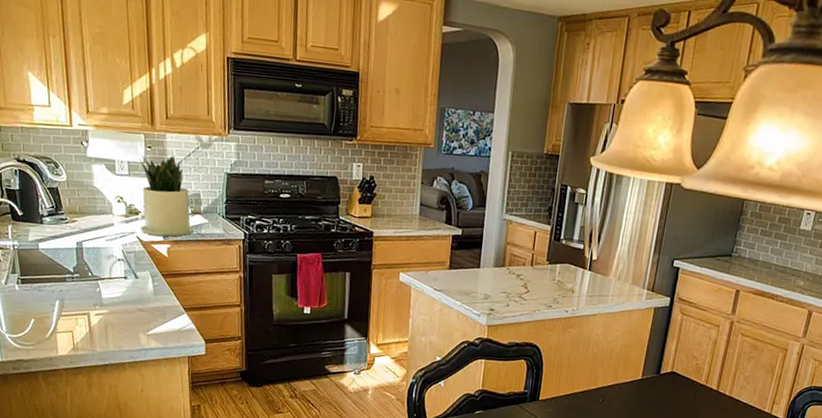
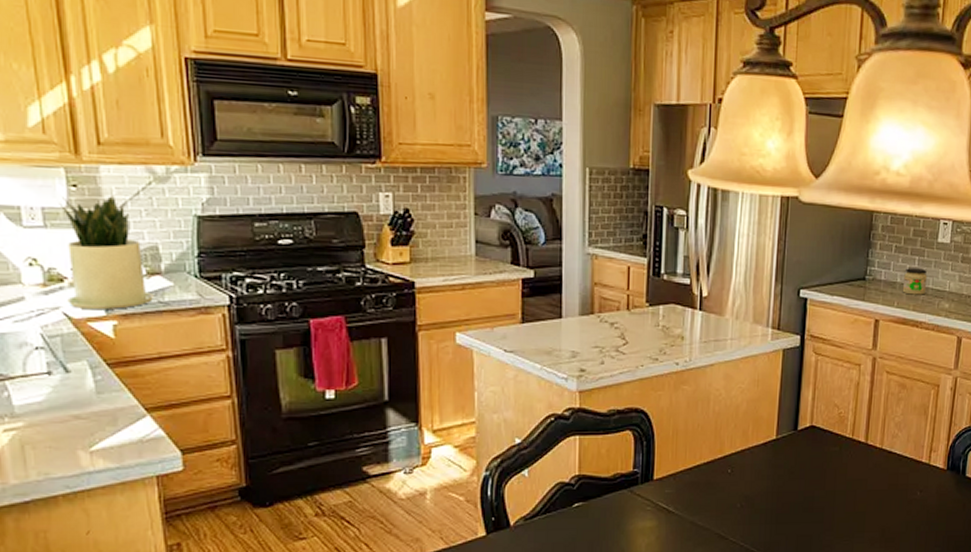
jar: none [763,249,787,273] -> present [902,268,928,295]

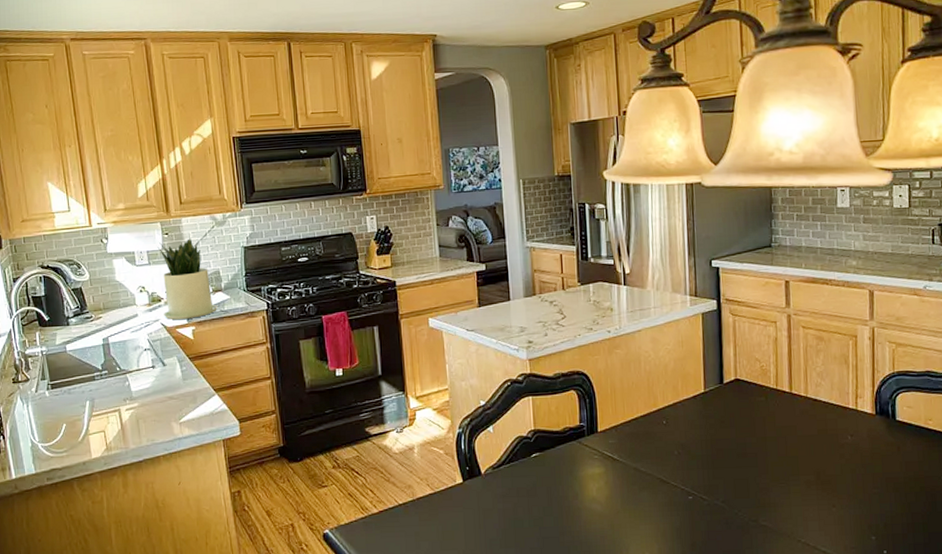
jar: present [902,268,928,295] -> none [808,232,832,256]

